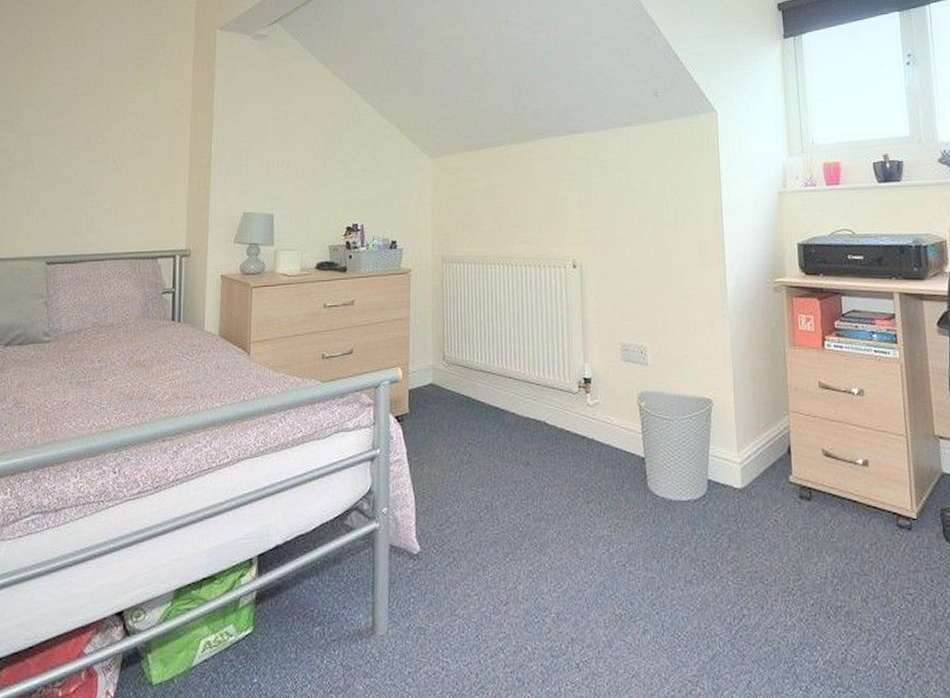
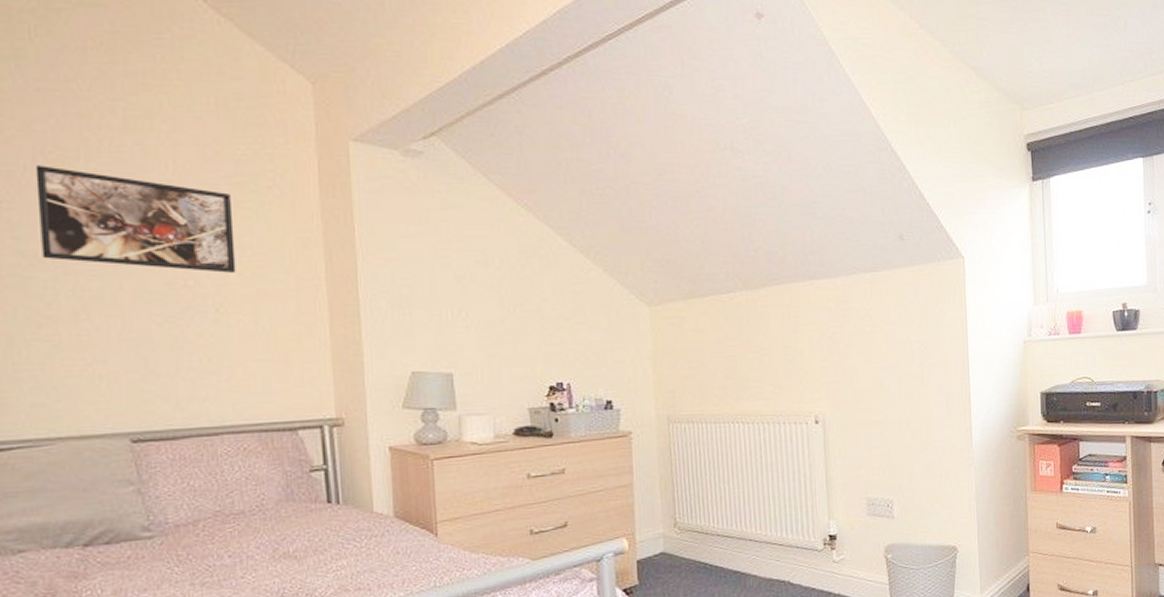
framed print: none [11,57,134,133] -> present [35,165,236,273]

